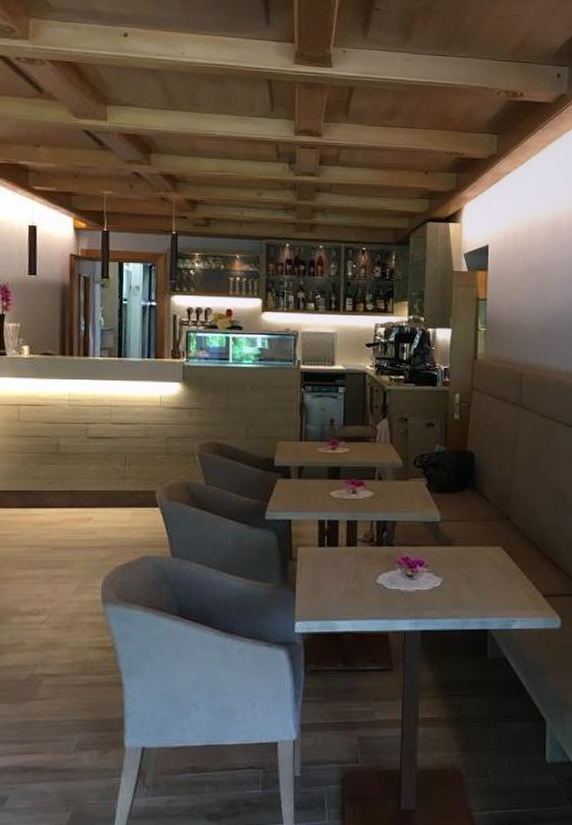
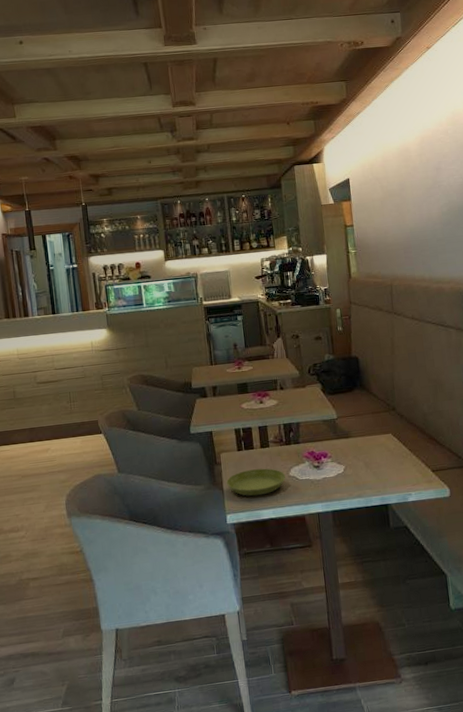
saucer: none [299,571,372,603] -> present [226,468,286,497]

